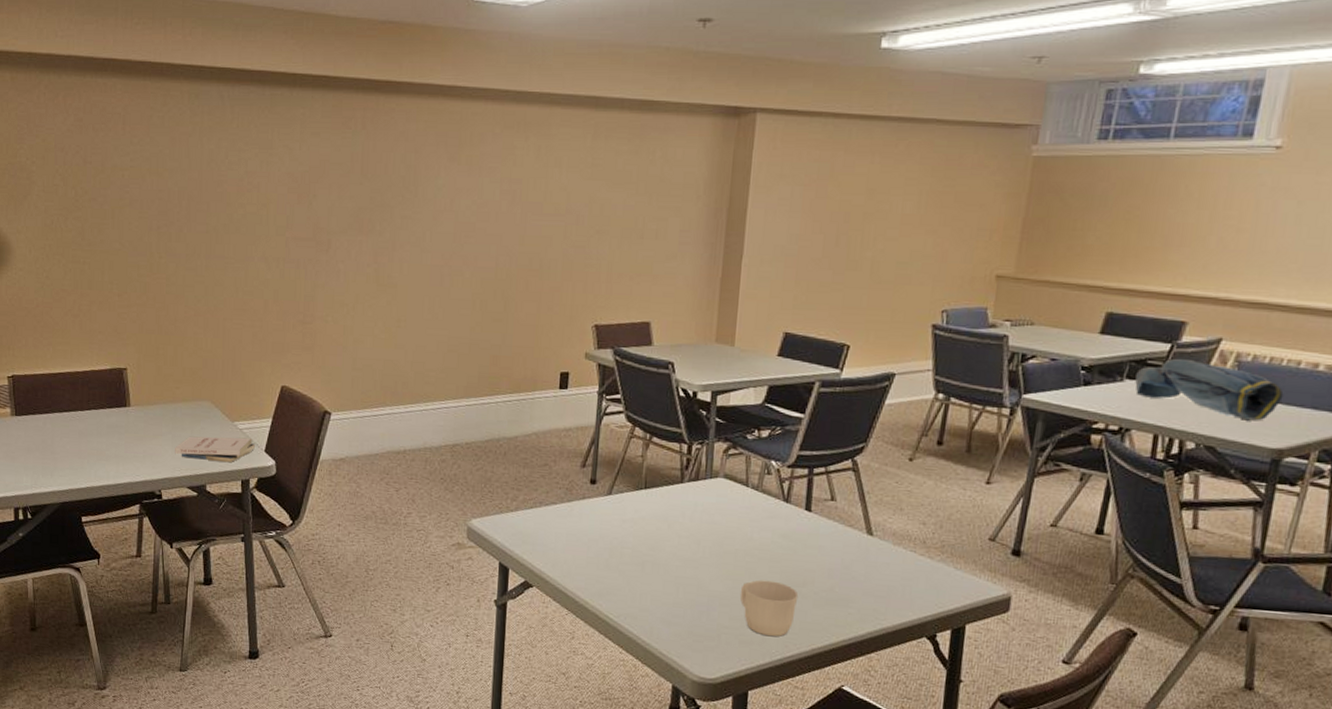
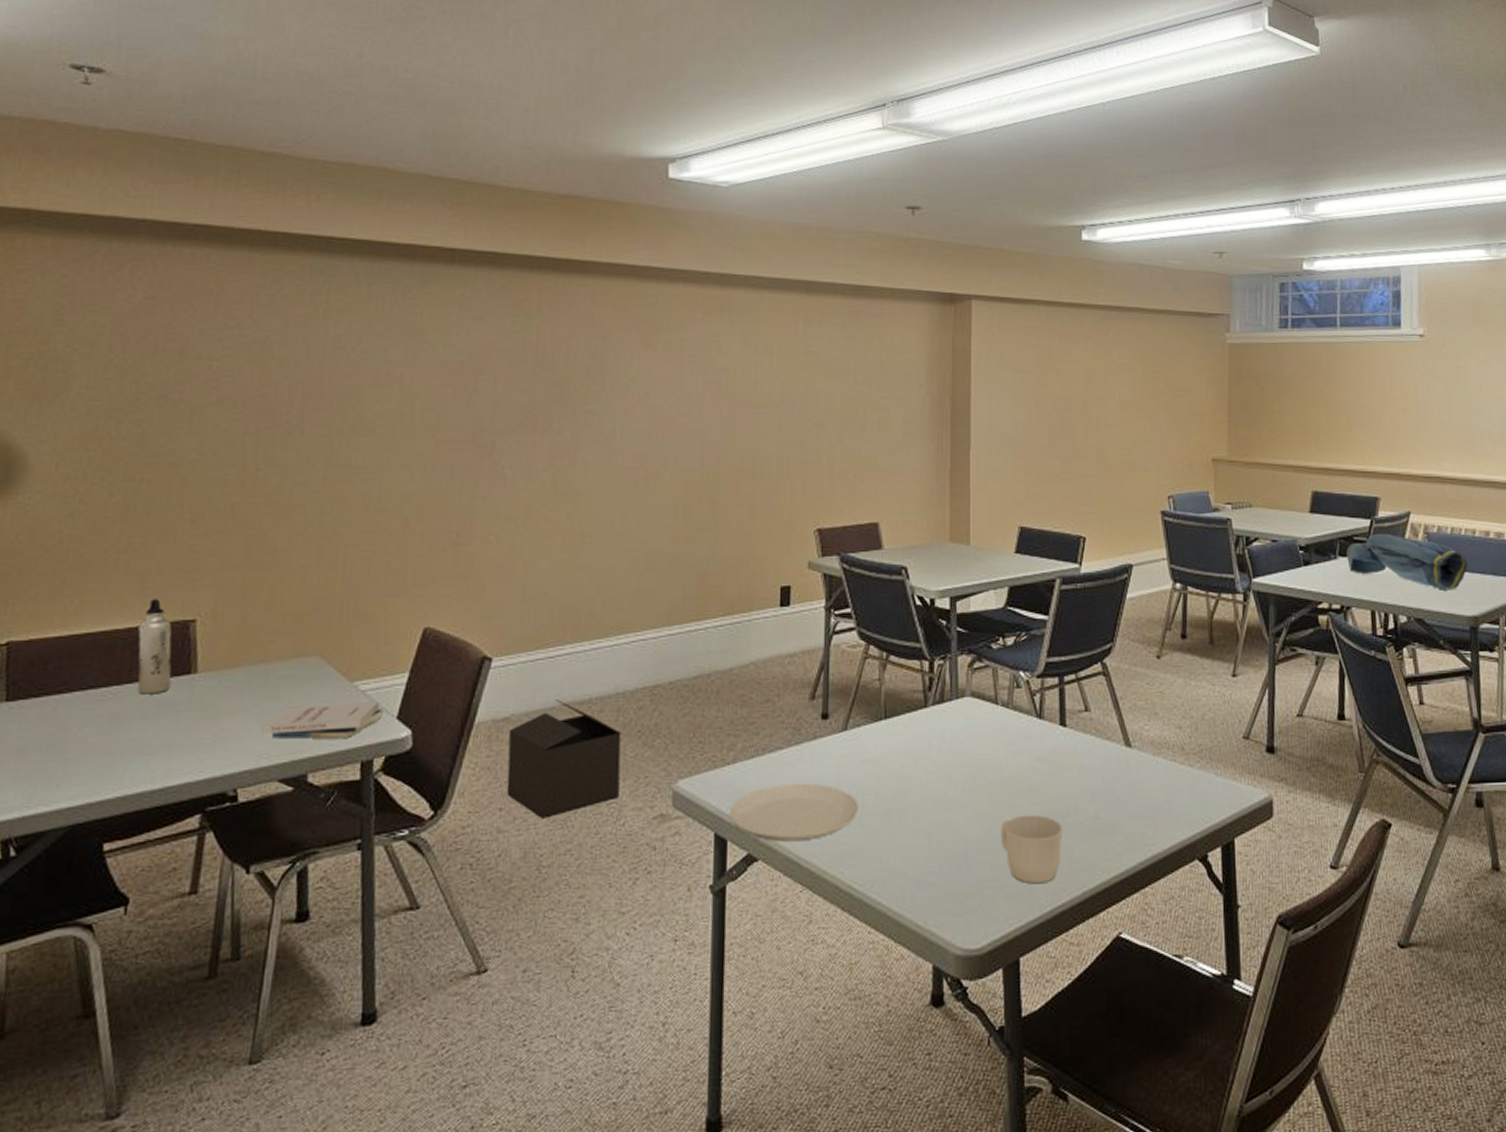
water bottle: none [91,351,115,419] -> present [137,599,172,695]
cardboard box: none [343,448,428,536] -> present [506,700,622,819]
plate: none [512,531,619,577] -> present [730,783,859,842]

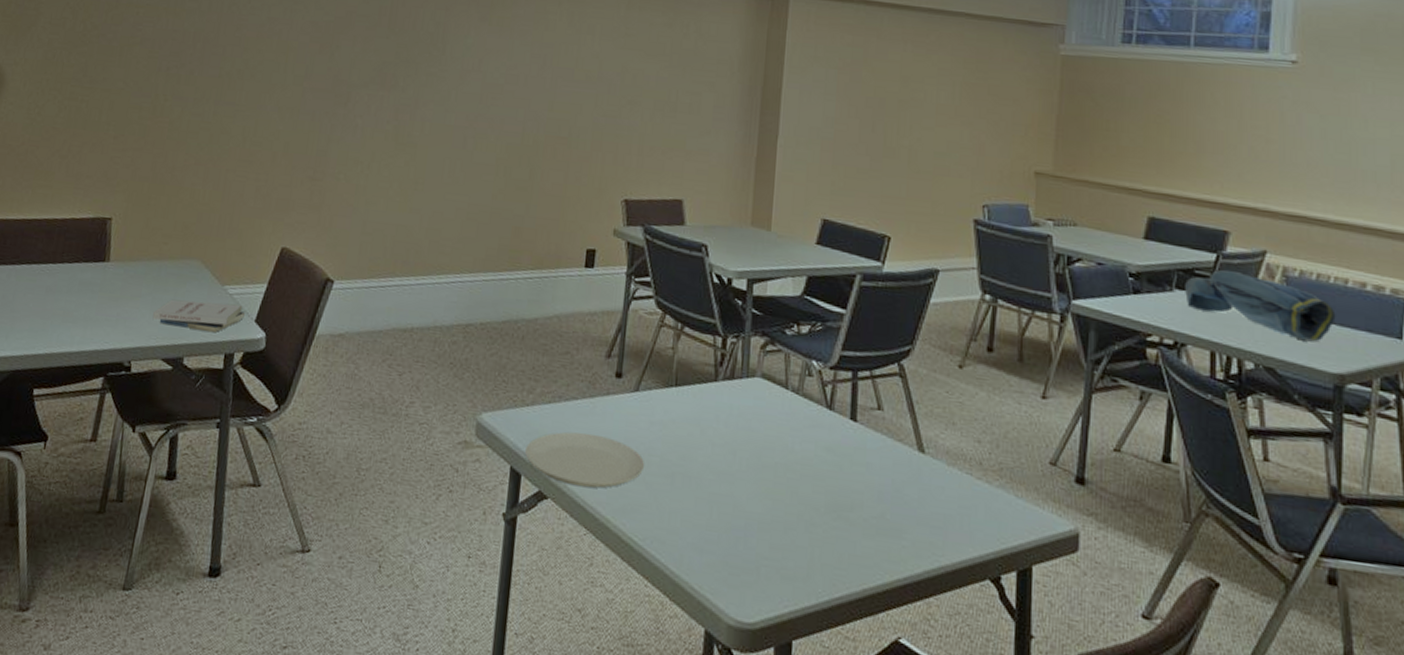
water bottle: present [137,599,172,695] -> none [66,197,95,275]
cardboard box: present [506,700,622,819] -> none [337,324,436,428]
mug: present [1000,814,1063,884] -> none [780,500,846,573]

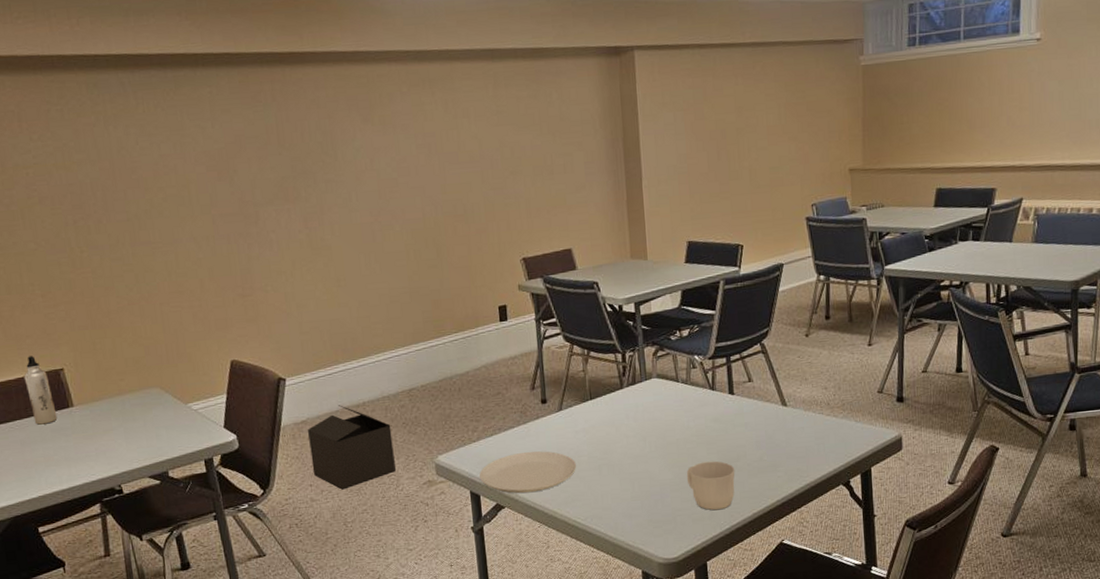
water bottle: none [66,197,95,275] -> present [23,356,58,425]
books: present [153,299,245,332] -> none [129,417,213,449]
cardboard box: none [337,324,436,428] -> present [307,405,396,490]
mug: none [780,500,846,573] -> present [686,461,735,511]
fleece: present [1185,269,1336,342] -> none [966,218,1072,262]

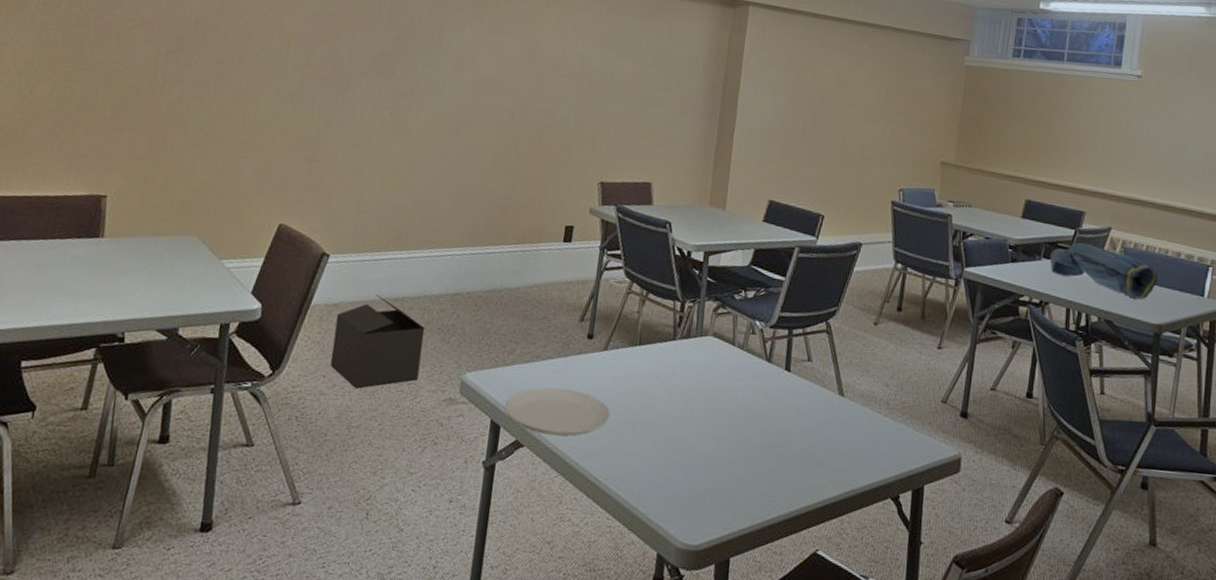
water bottle: present [23,356,58,425] -> none [58,175,89,250]
mug: present [686,461,735,511] -> none [724,440,778,500]
fleece: none [966,218,1072,262] -> present [1050,242,1158,300]

